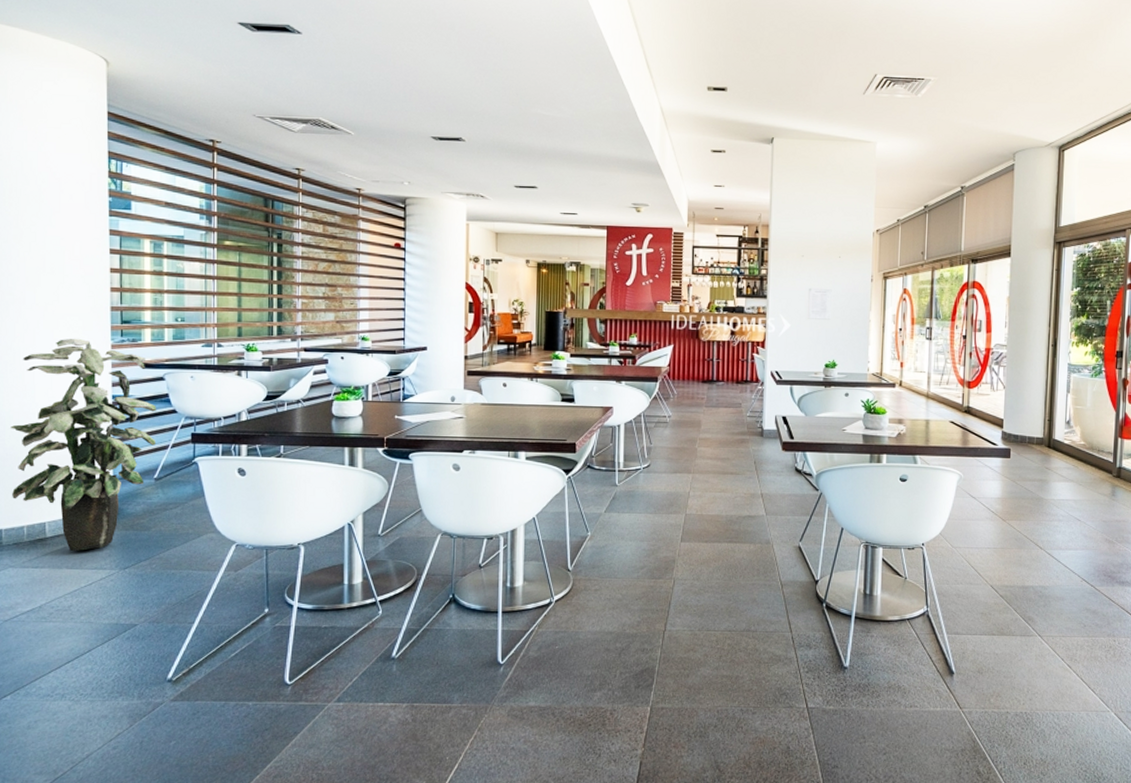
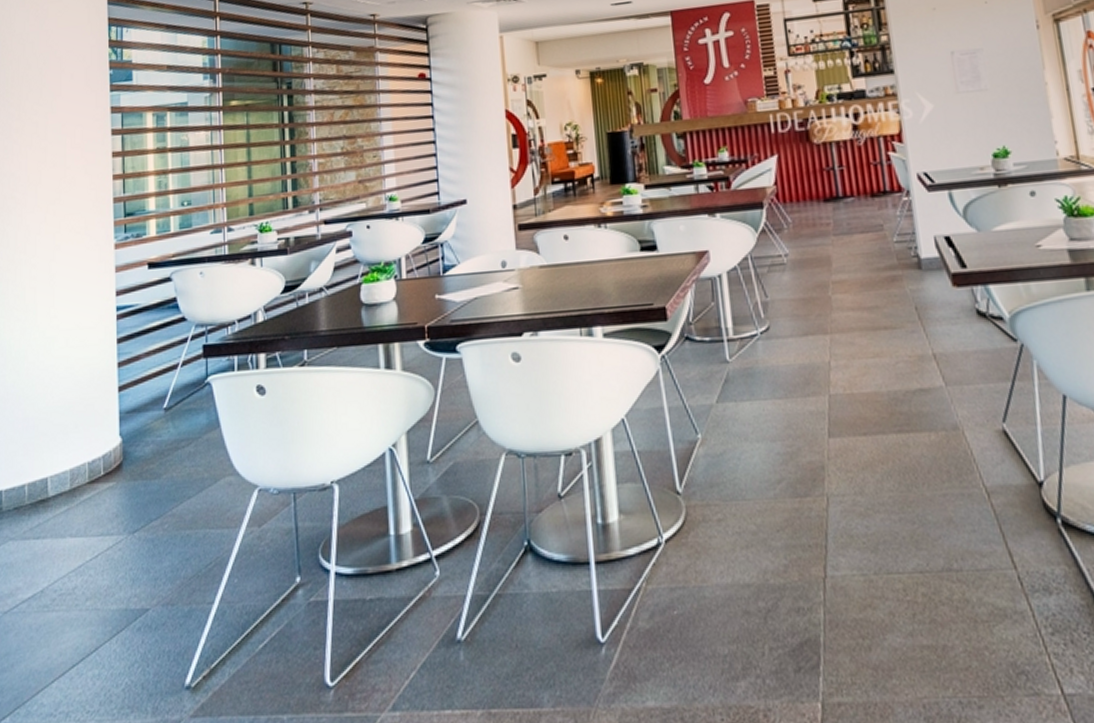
indoor plant: present [10,338,157,552] -> none [11,240,165,514]

